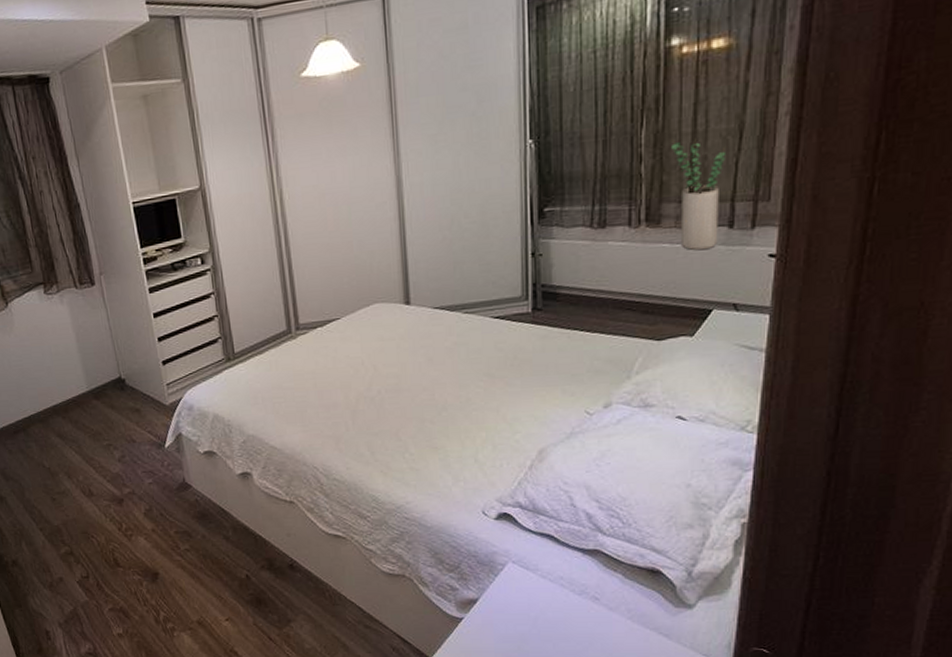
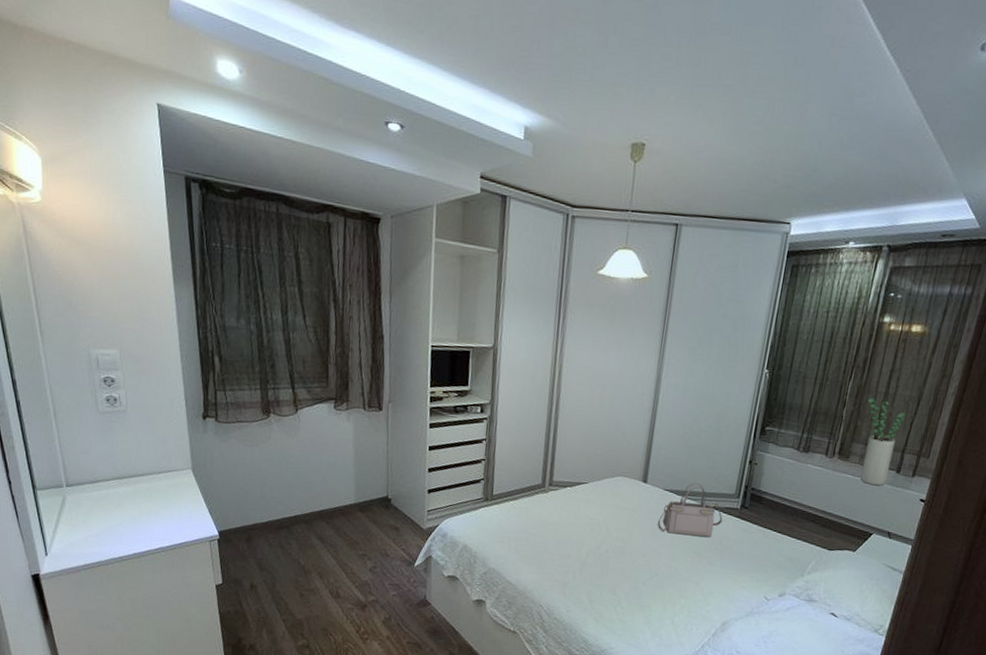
handbag: none [434,291,513,358] -> present [658,482,723,537]

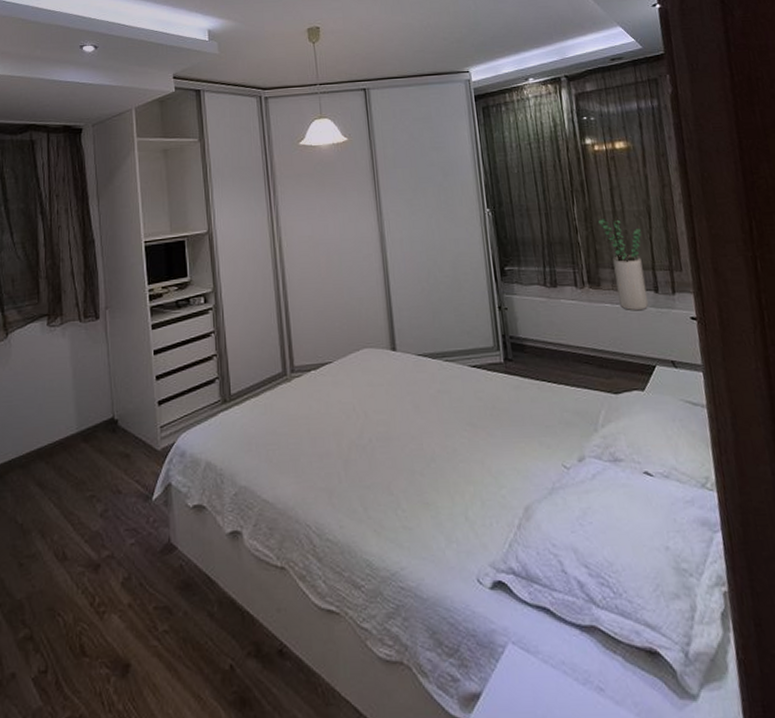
handbag: present [658,482,723,537] -> none [419,340,489,406]

